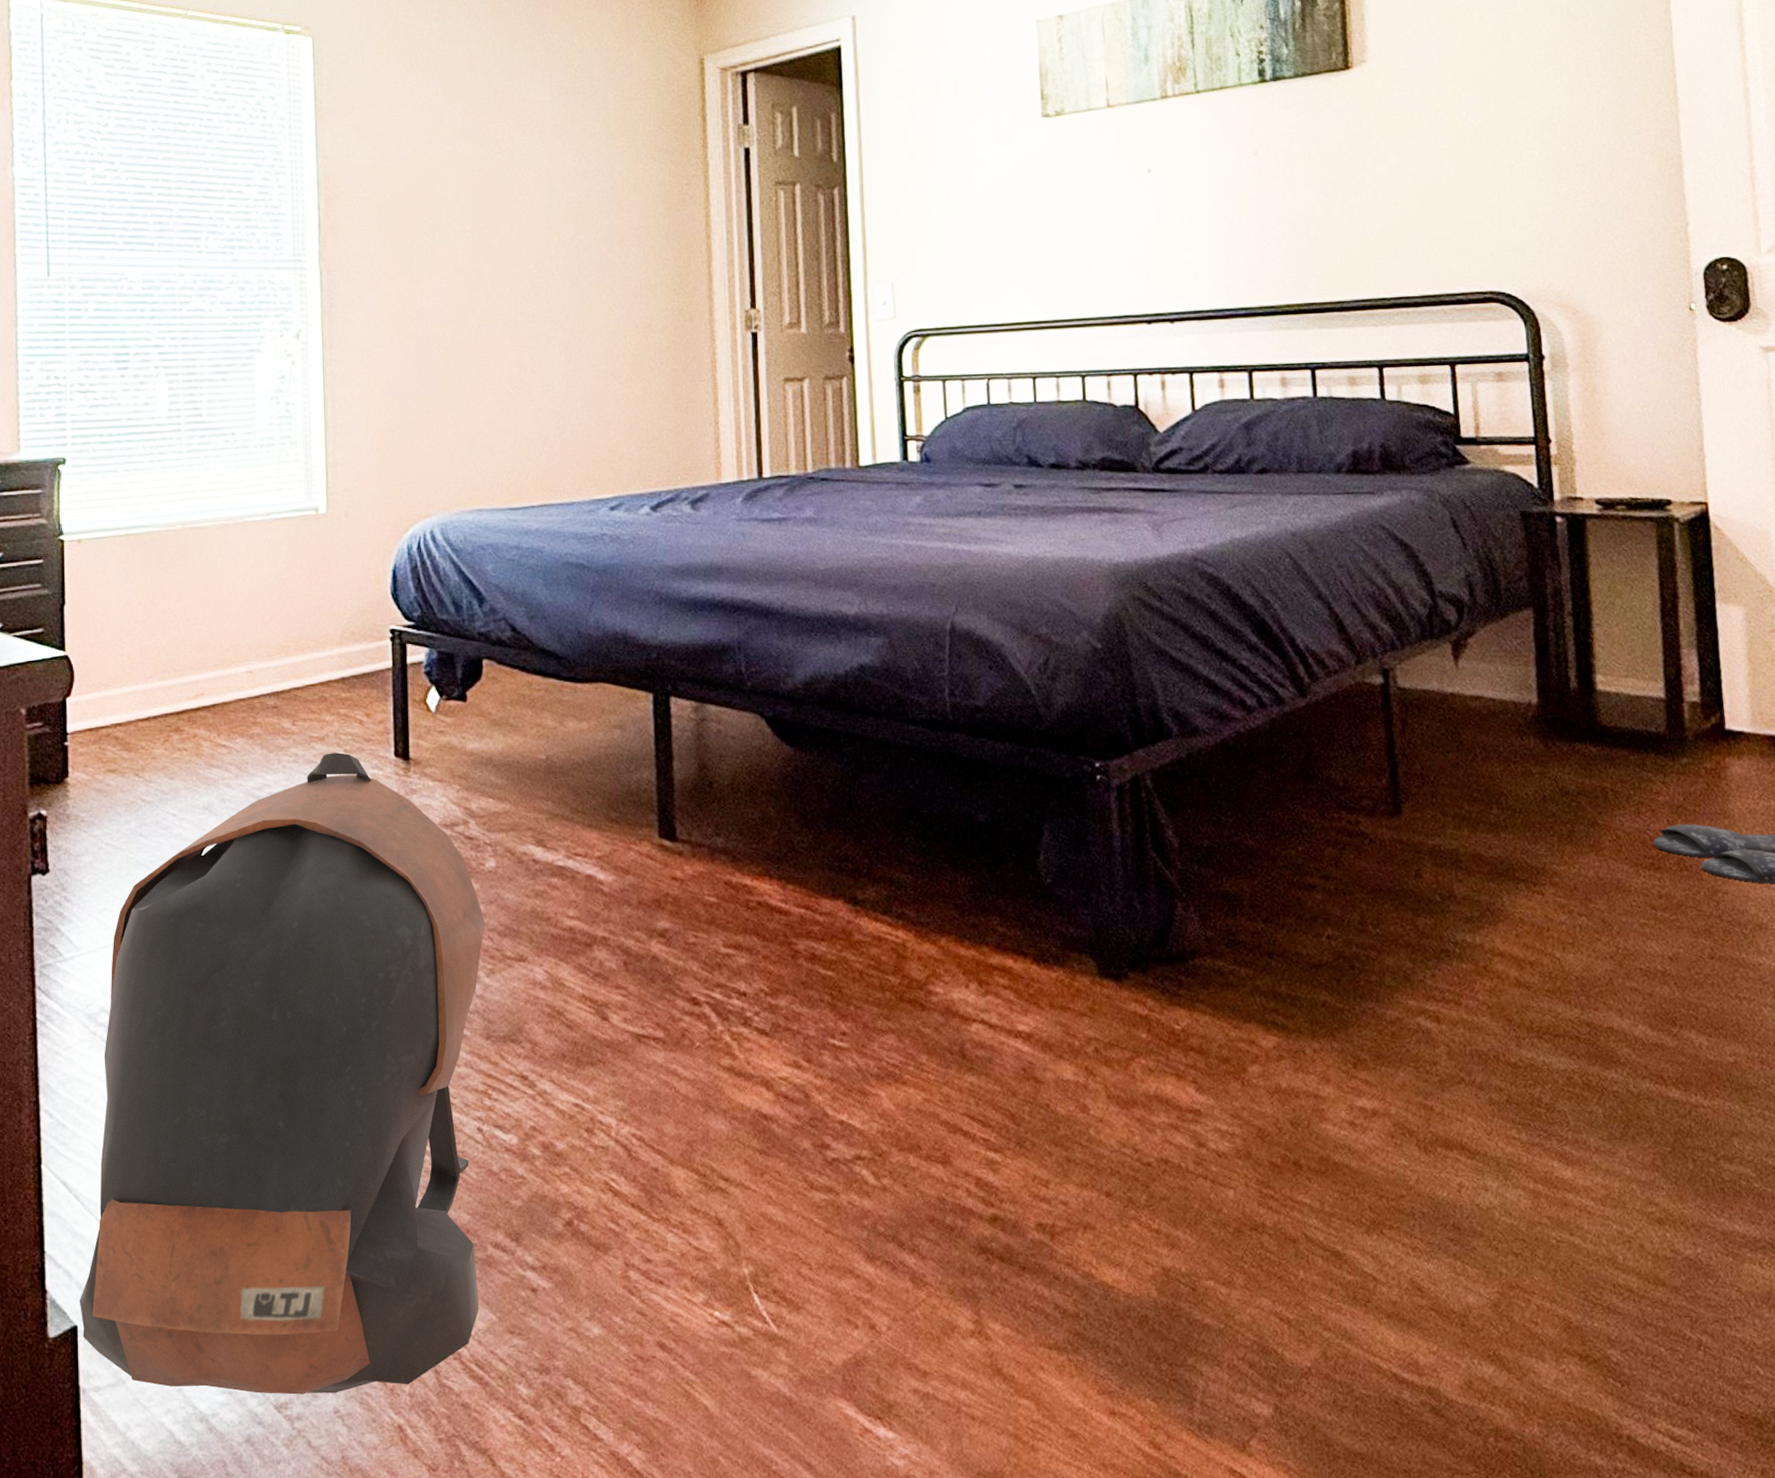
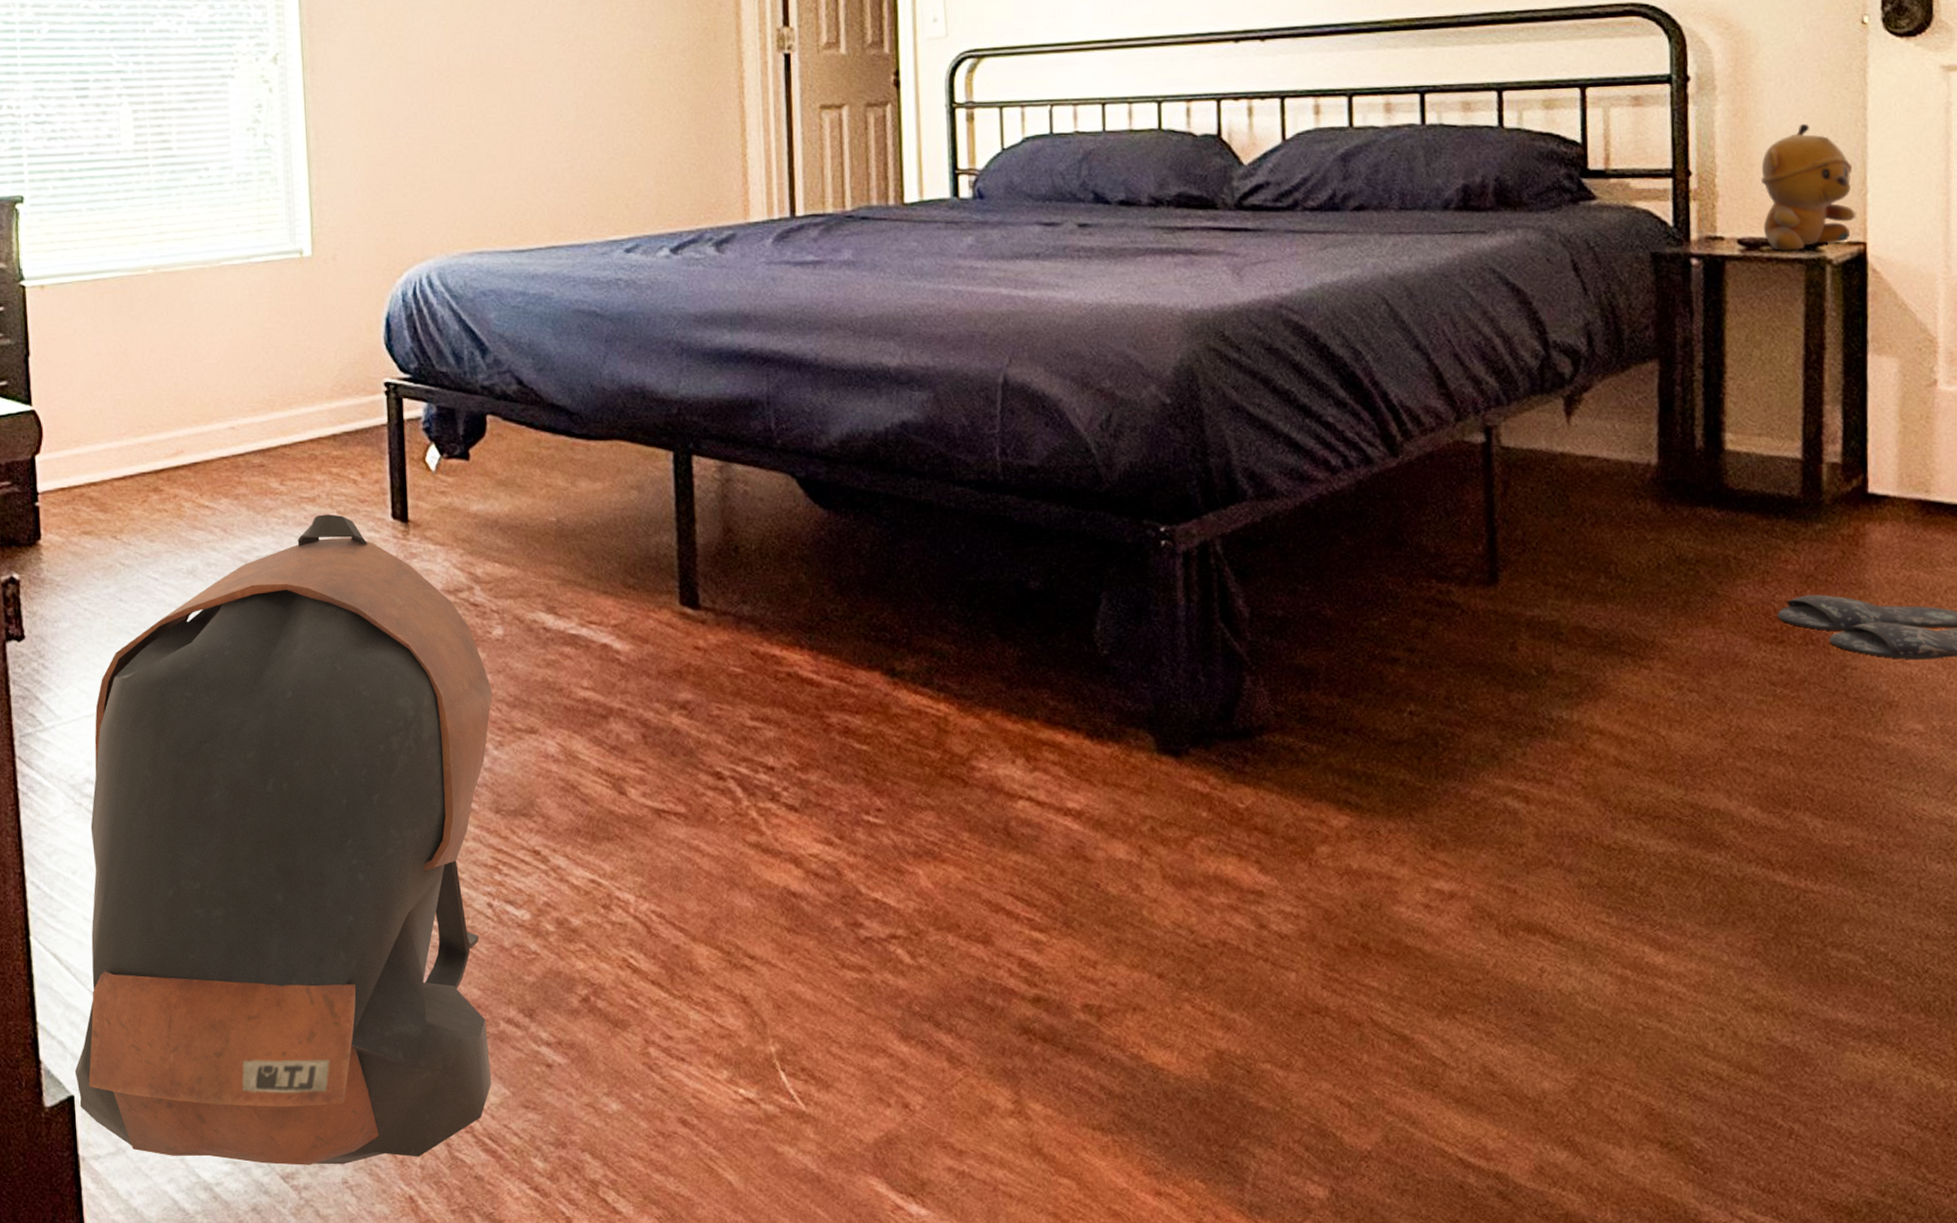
stuffed bear: none [1611,397,1696,510] -> present [1761,123,1855,251]

